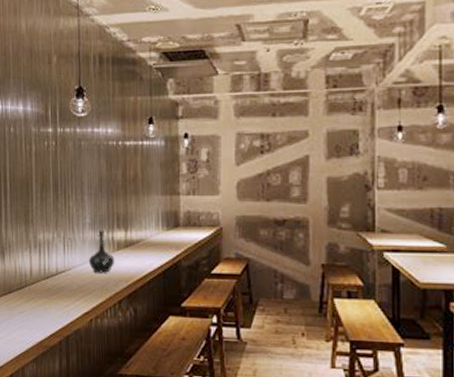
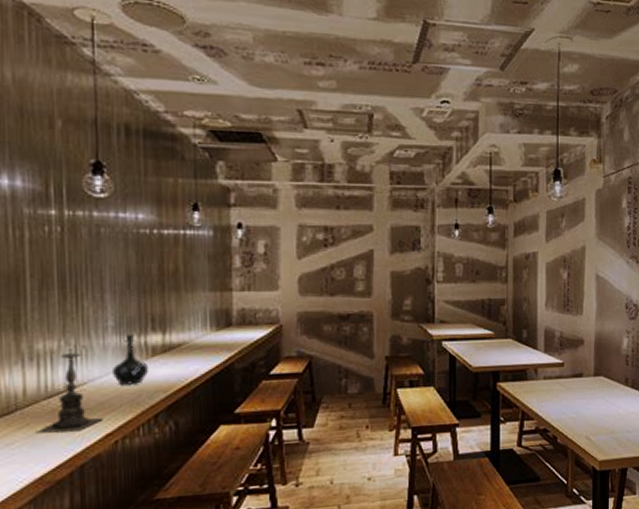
candle holder: none [38,240,83,309] -> present [36,348,104,434]

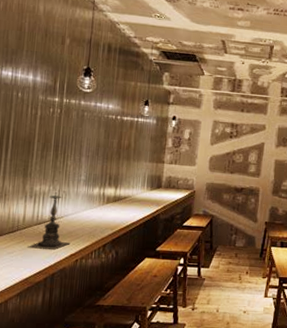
bottle: present [111,333,149,385] -> none [79,186,104,222]

